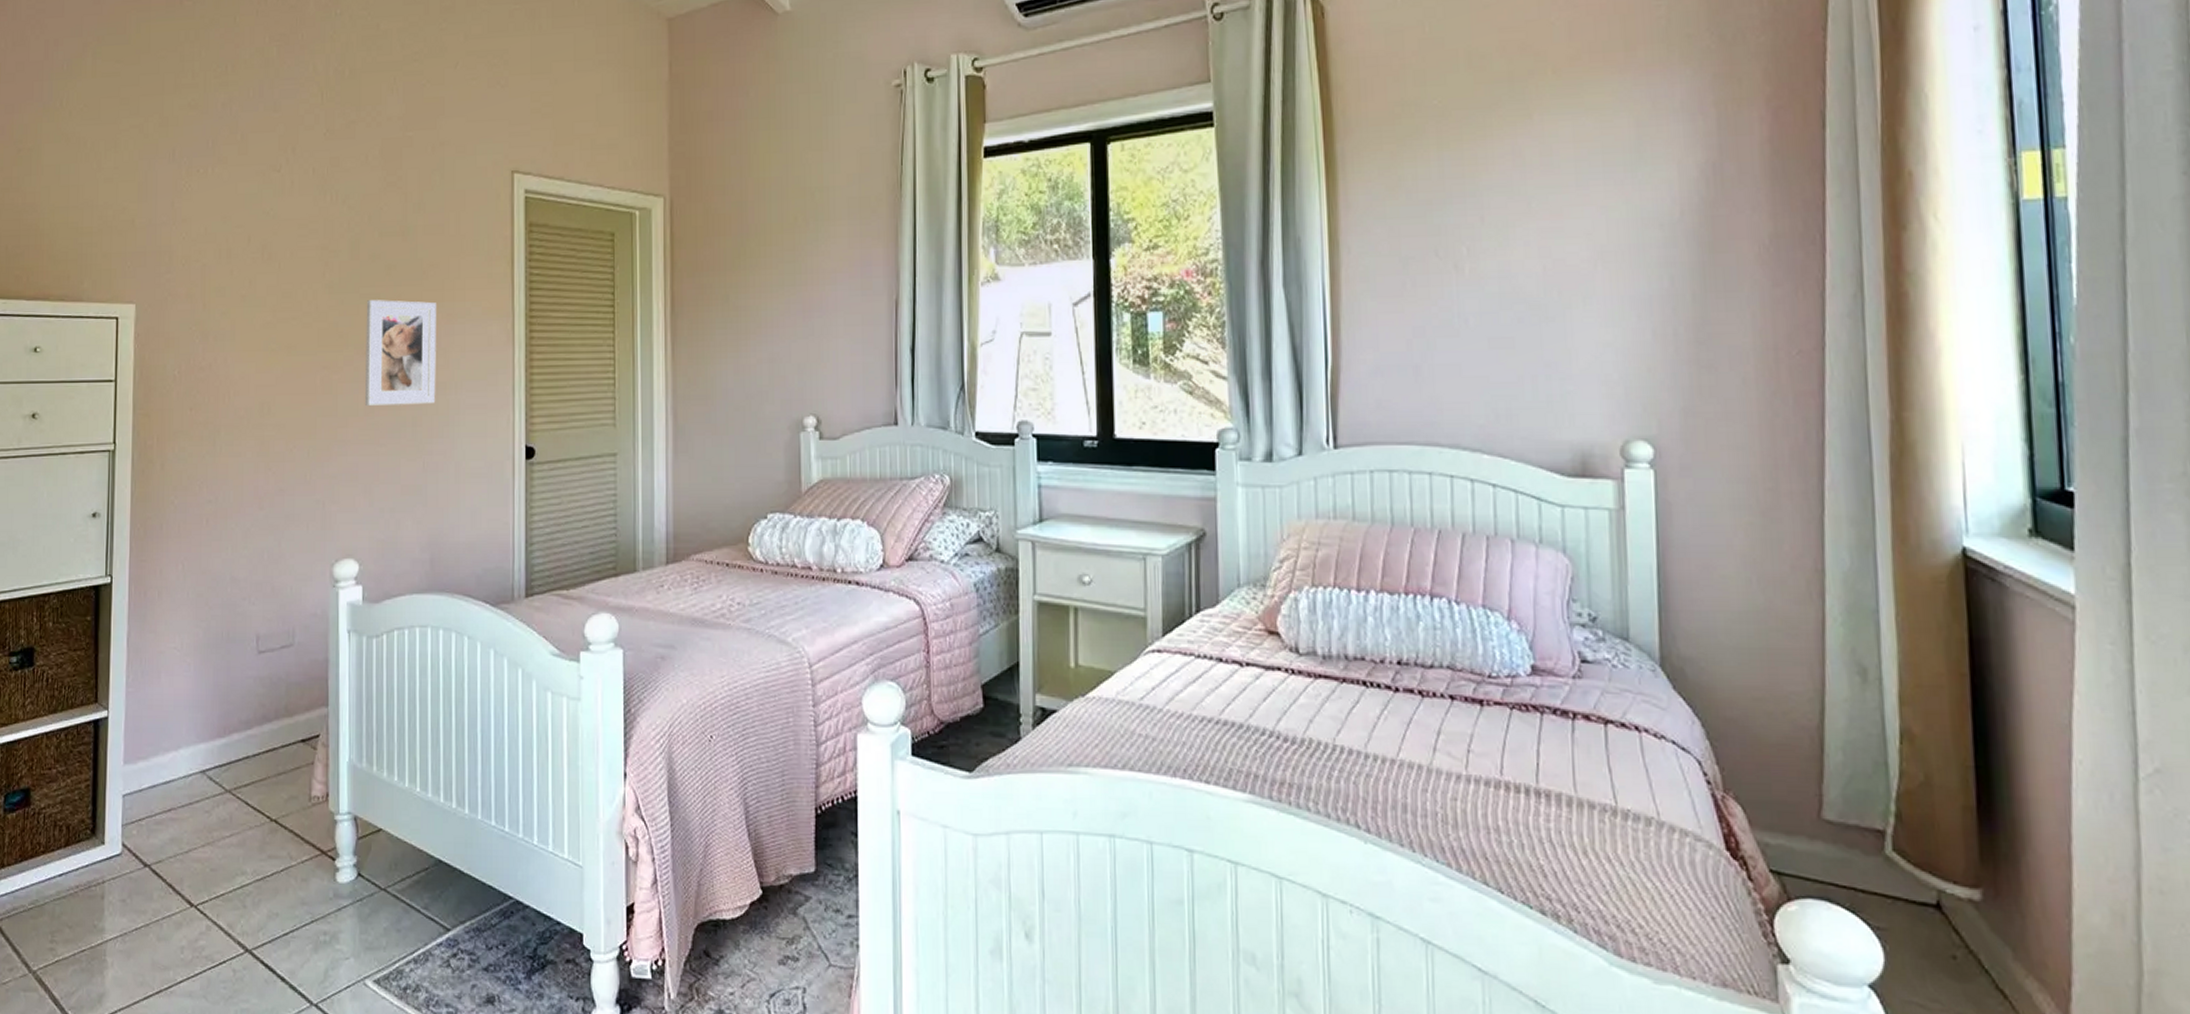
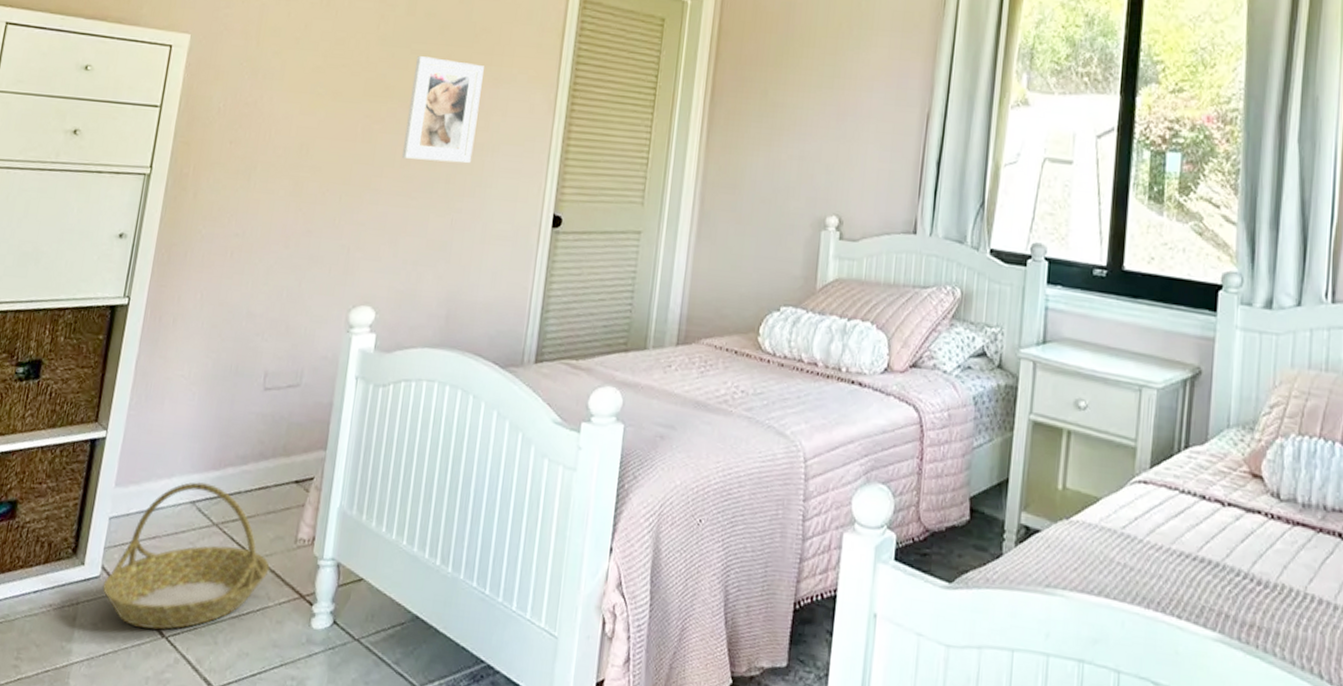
basket: none [126,751,287,900] -> present [103,482,270,630]

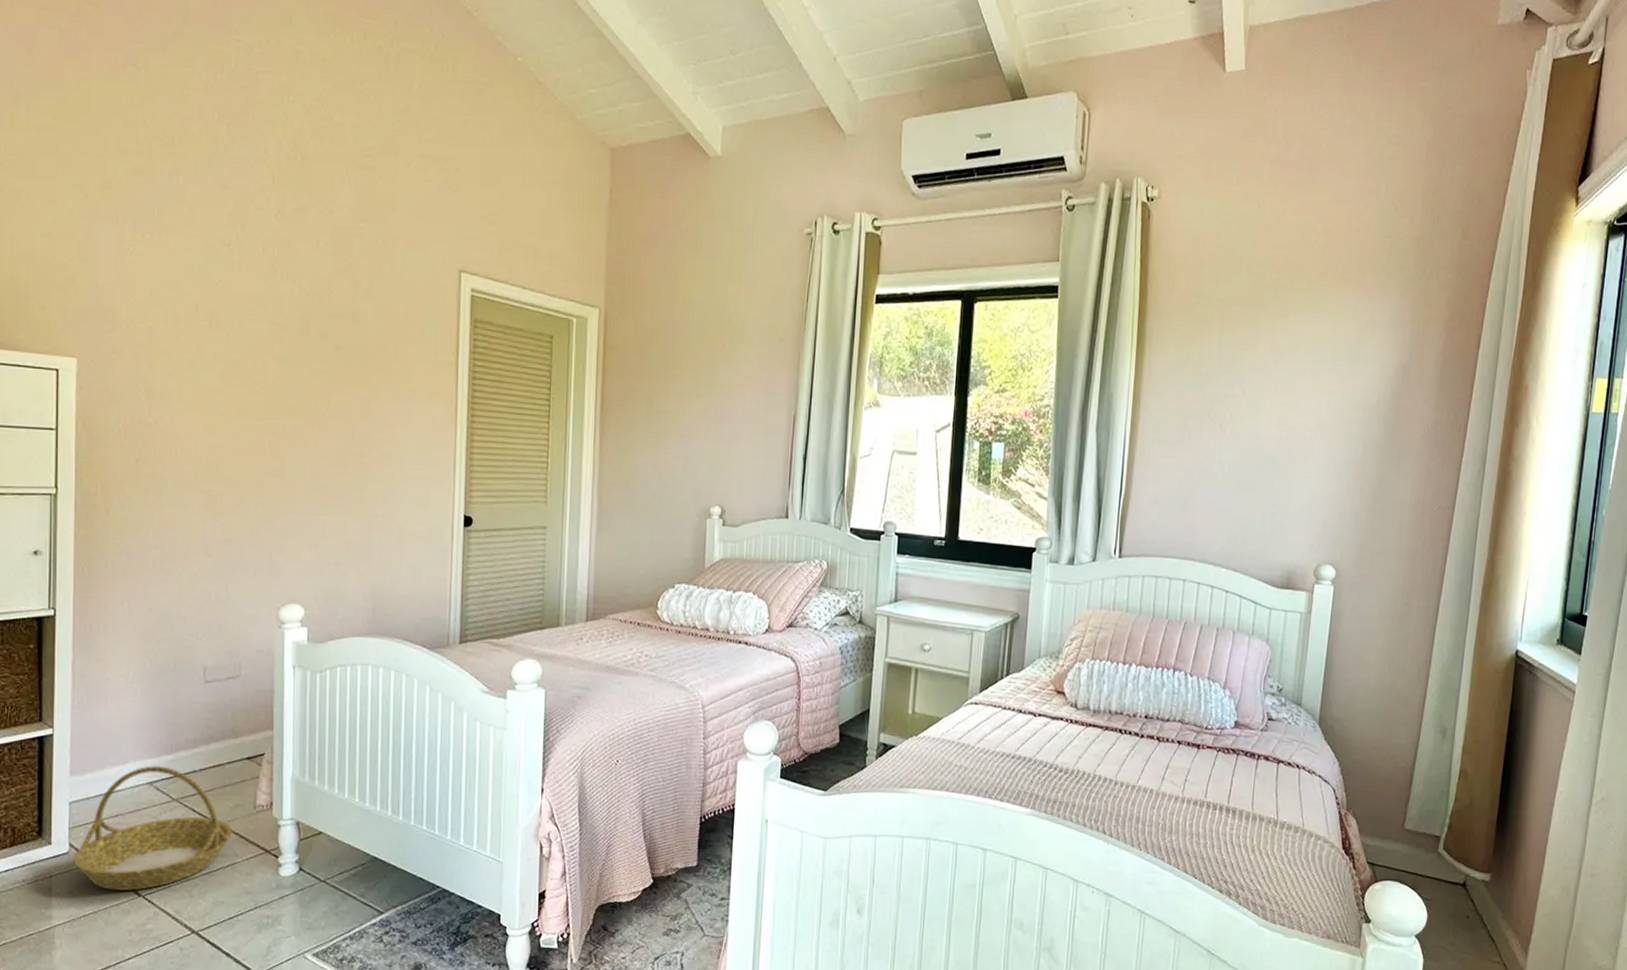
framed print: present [402,56,484,164] -> none [313,375,383,473]

